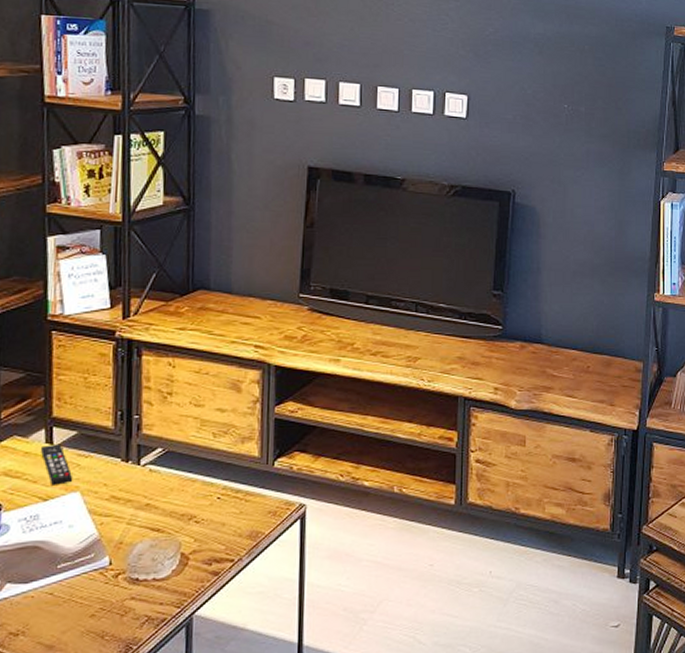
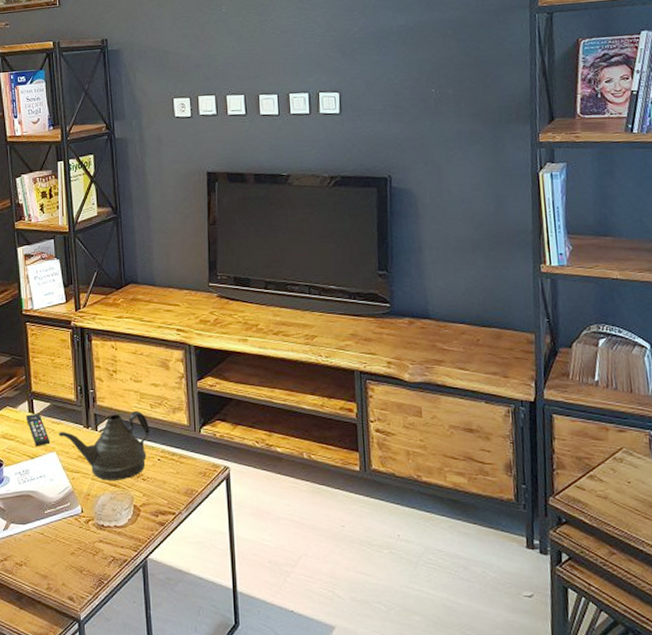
teapot: none [85,440,209,525] -> present [58,410,149,480]

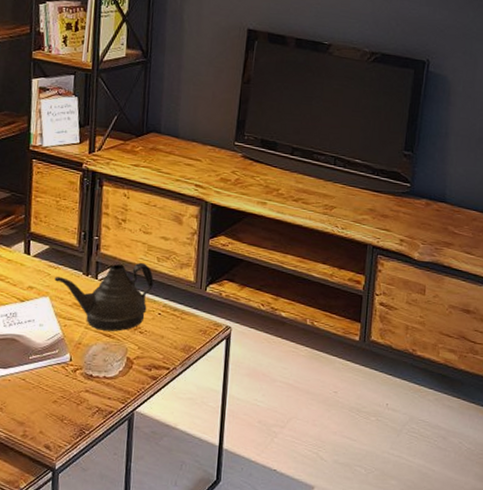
remote control: present [26,413,50,446] -> none [20,254,45,290]

